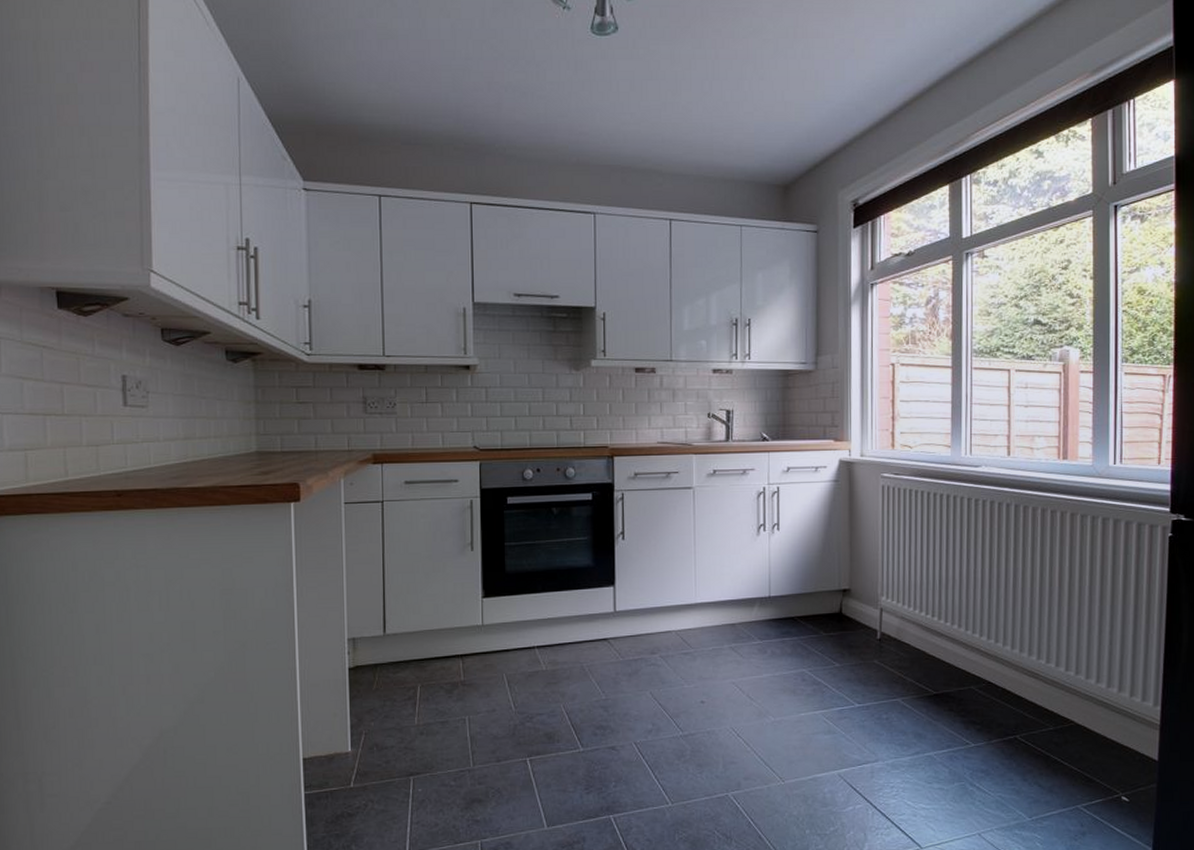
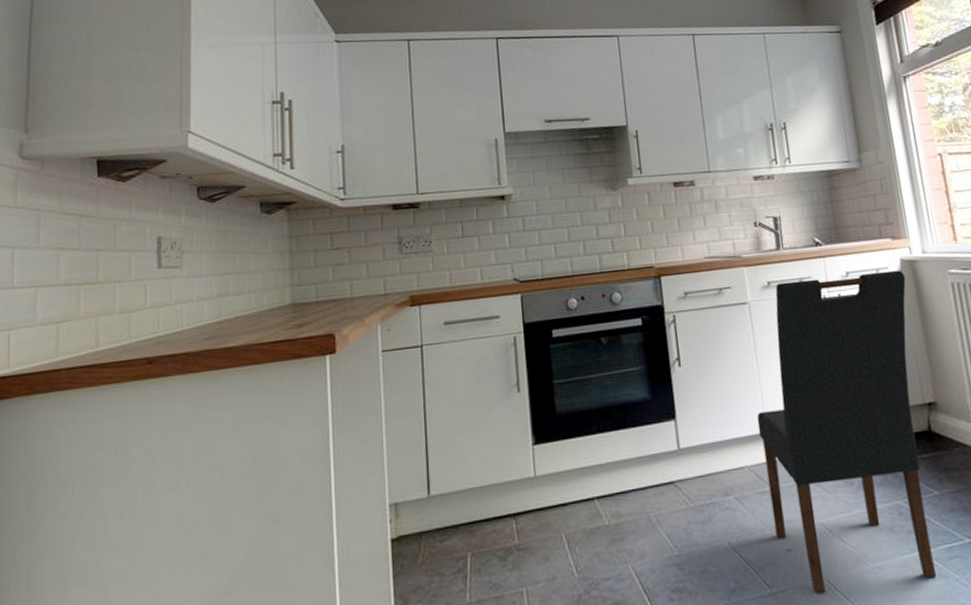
dining chair: none [688,469,841,738] -> present [756,270,936,593]

